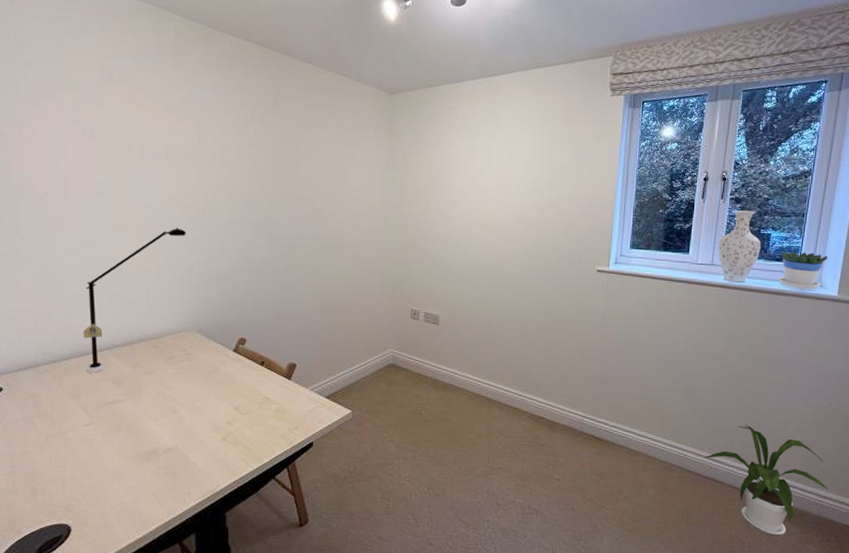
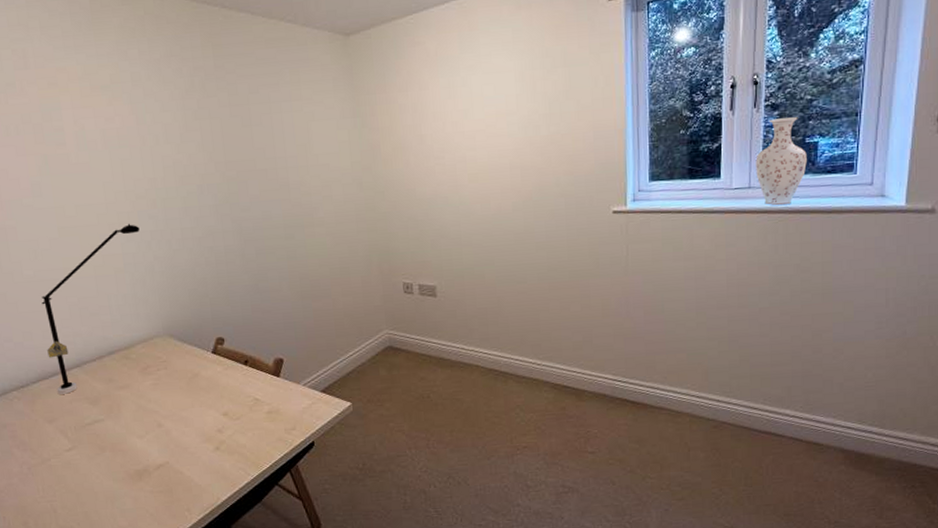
house plant: present [704,424,828,536] -> none [758,367,909,488]
flowerpot: present [777,251,828,291] -> none [830,157,891,206]

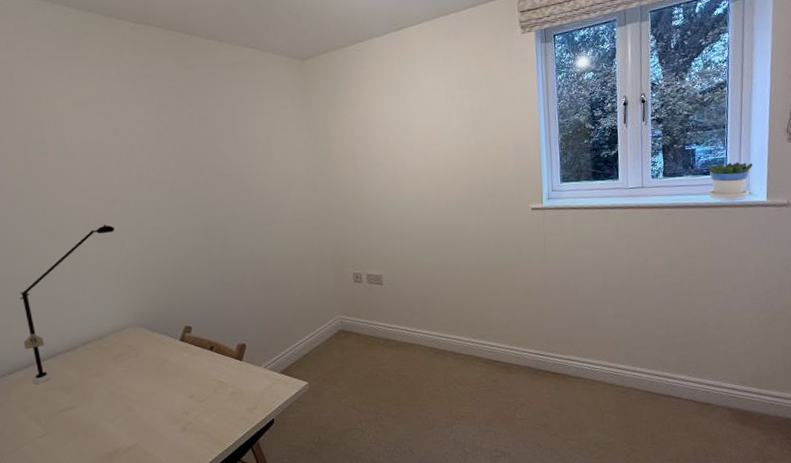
vase: present [755,117,807,206] -> none [646,129,687,203]
flowerpot: none [830,157,891,206] -> present [707,161,753,201]

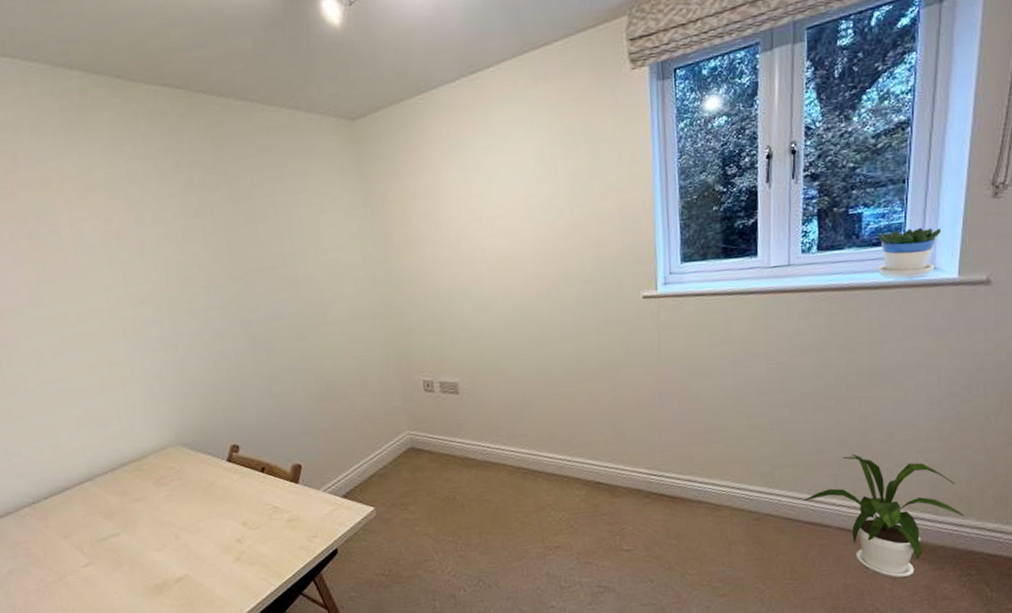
desk lamp: present [20,224,115,384] -> none [48,329,145,509]
house plant: none [659,338,782,442] -> present [803,453,964,579]

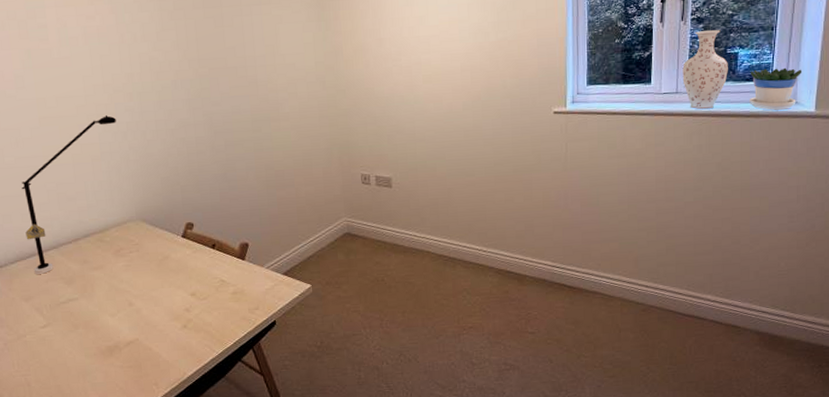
desk lamp: none [48,329,145,509] -> present [21,114,116,274]
vase: none [795,187,851,284] -> present [682,30,728,110]
house plant: present [803,453,964,579] -> none [683,256,817,367]

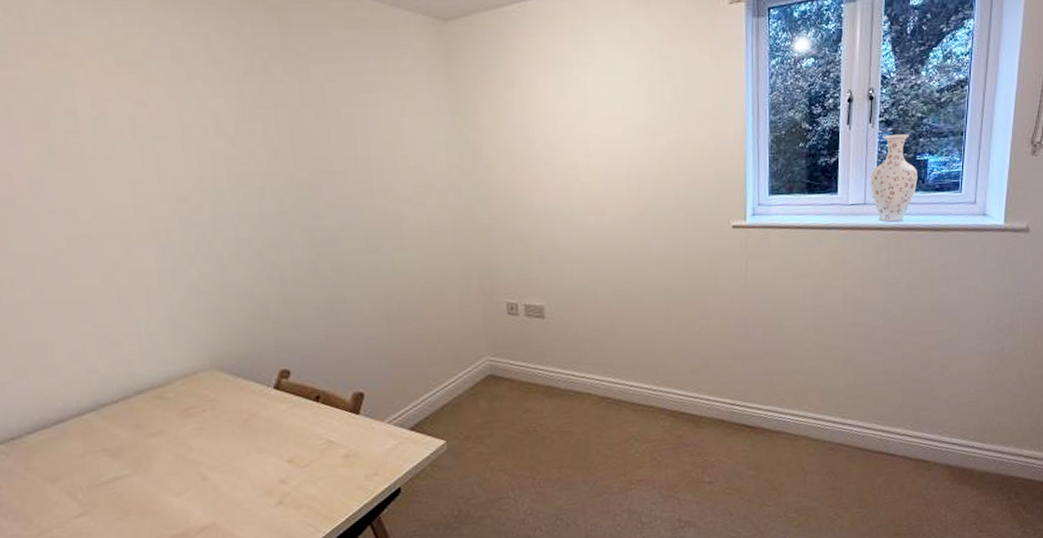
desk lamp: present [21,114,116,274] -> none [42,231,180,447]
flowerpot: present [749,67,802,111] -> none [938,176,992,224]

